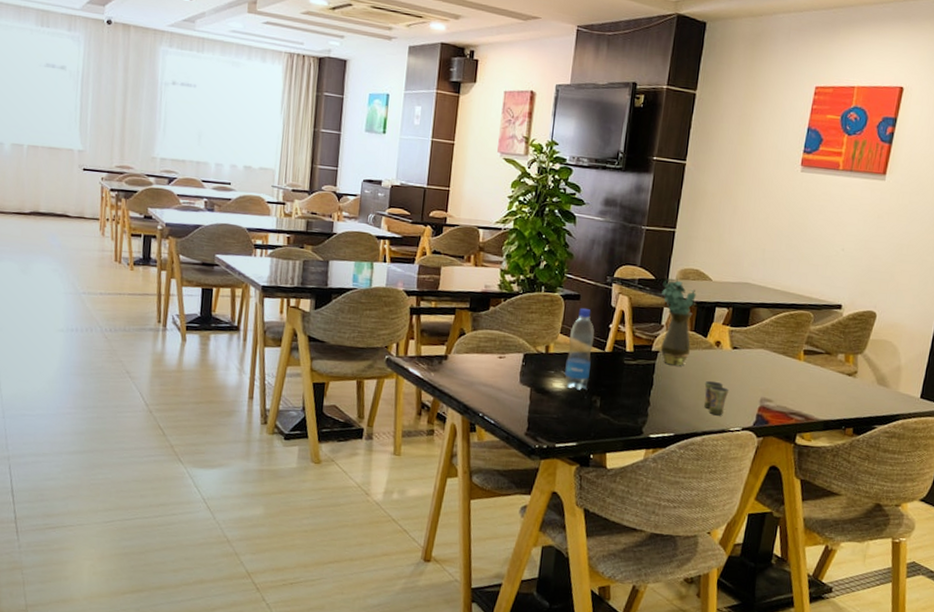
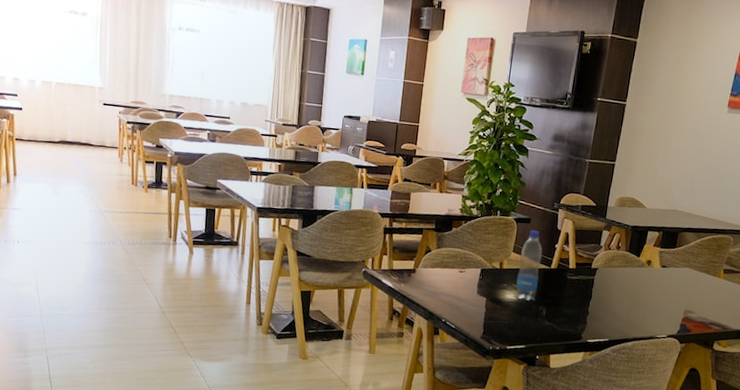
vase: present [660,275,696,366] -> none [599,202,632,281]
cup: present [703,380,730,416] -> none [635,294,658,325]

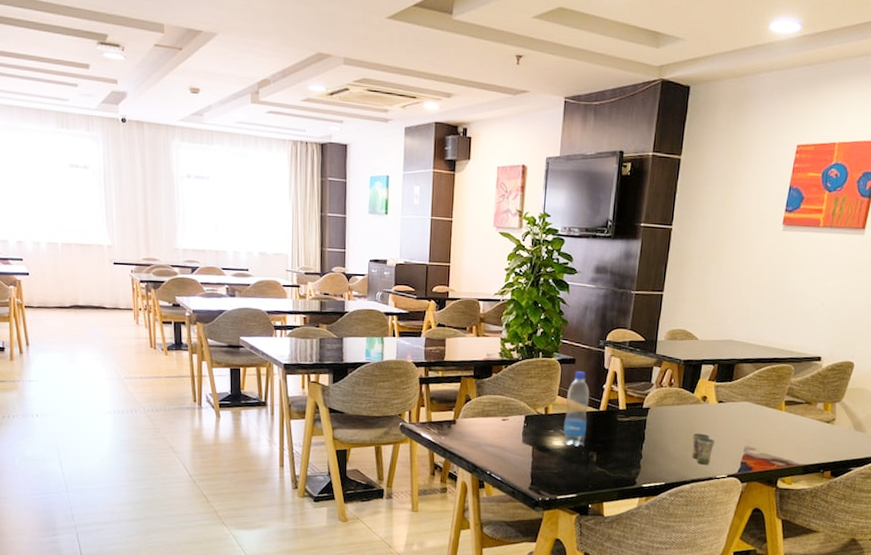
cup: none [635,294,658,325] -> present [691,433,716,465]

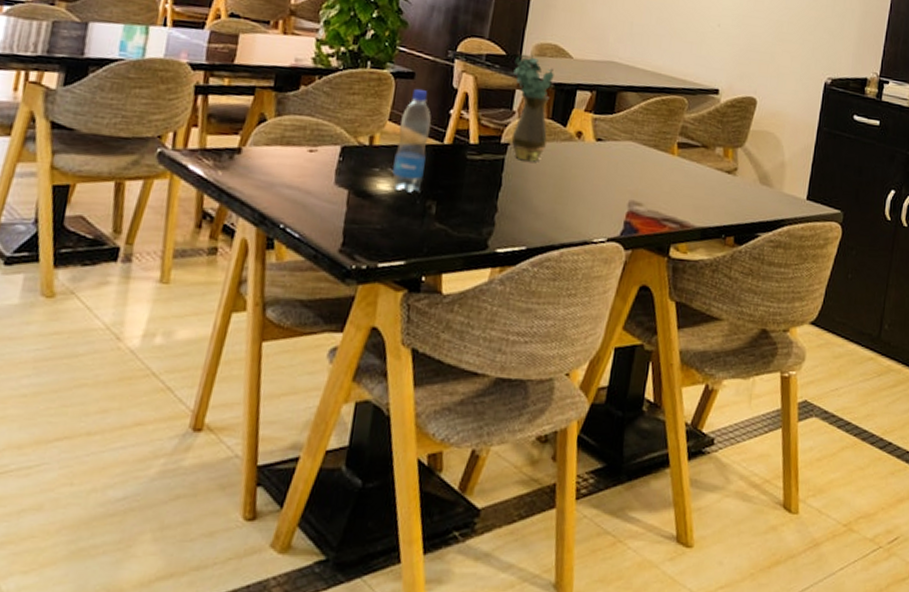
vase: none [651,336,684,421] -> present [511,50,554,162]
cup: present [691,433,716,465] -> none [562,179,593,224]

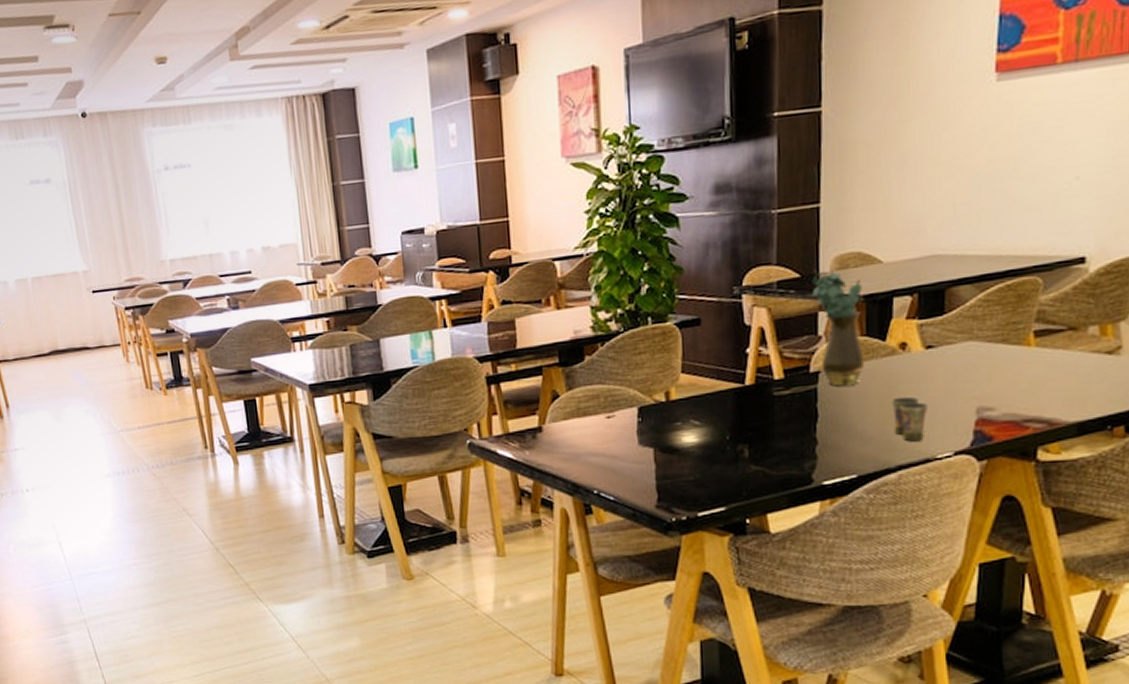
bottle: present [391,88,432,193] -> none [693,333,729,441]
cup: none [562,179,593,224] -> present [891,396,929,442]

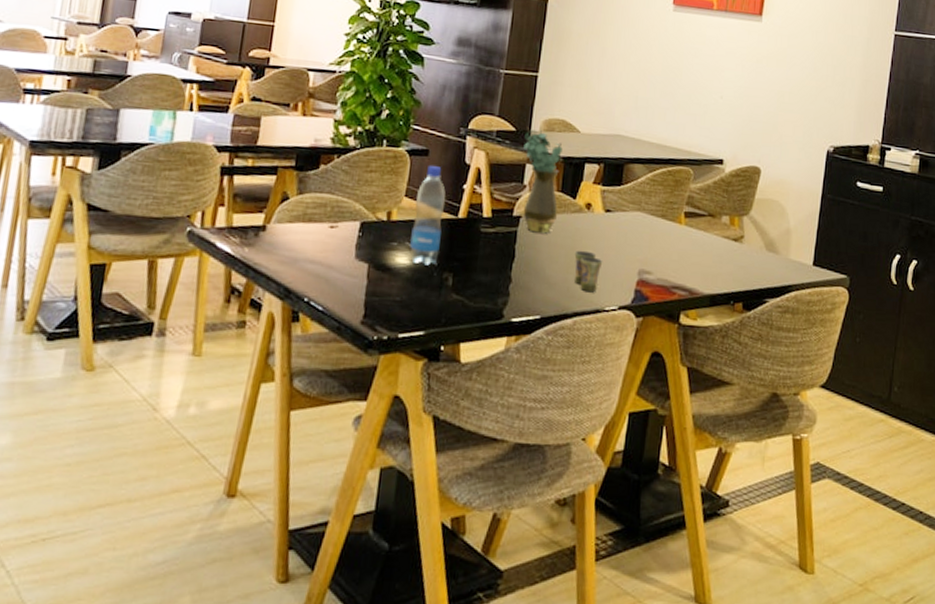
bottle: none [693,333,729,441] -> present [409,165,446,266]

